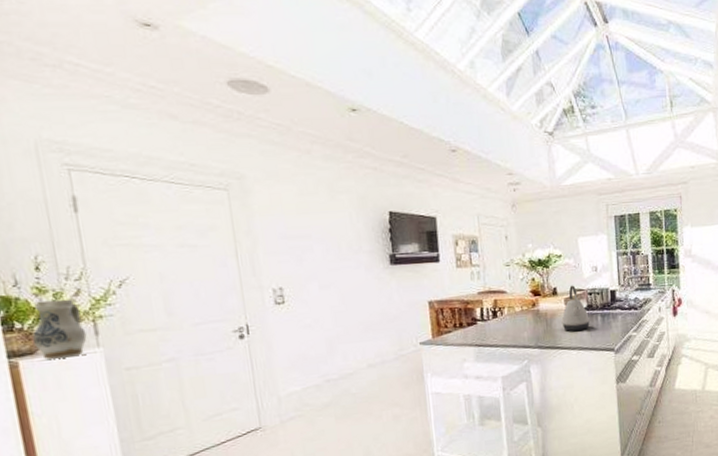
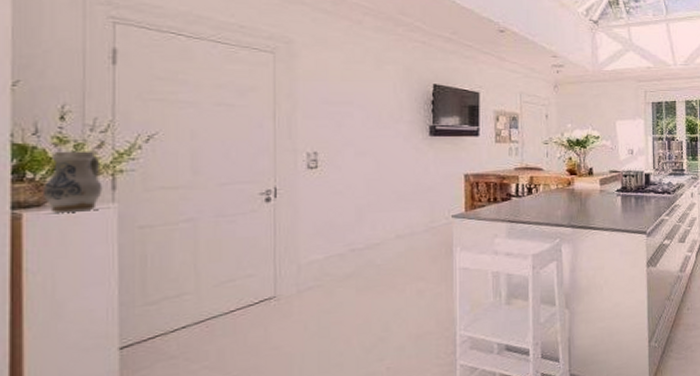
kettle: present [561,285,590,332] -> none [595,166,623,213]

